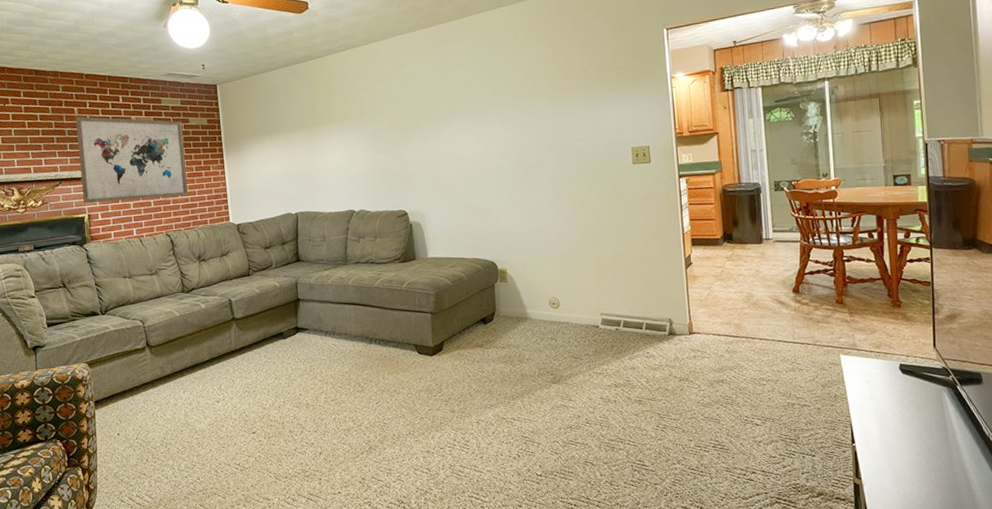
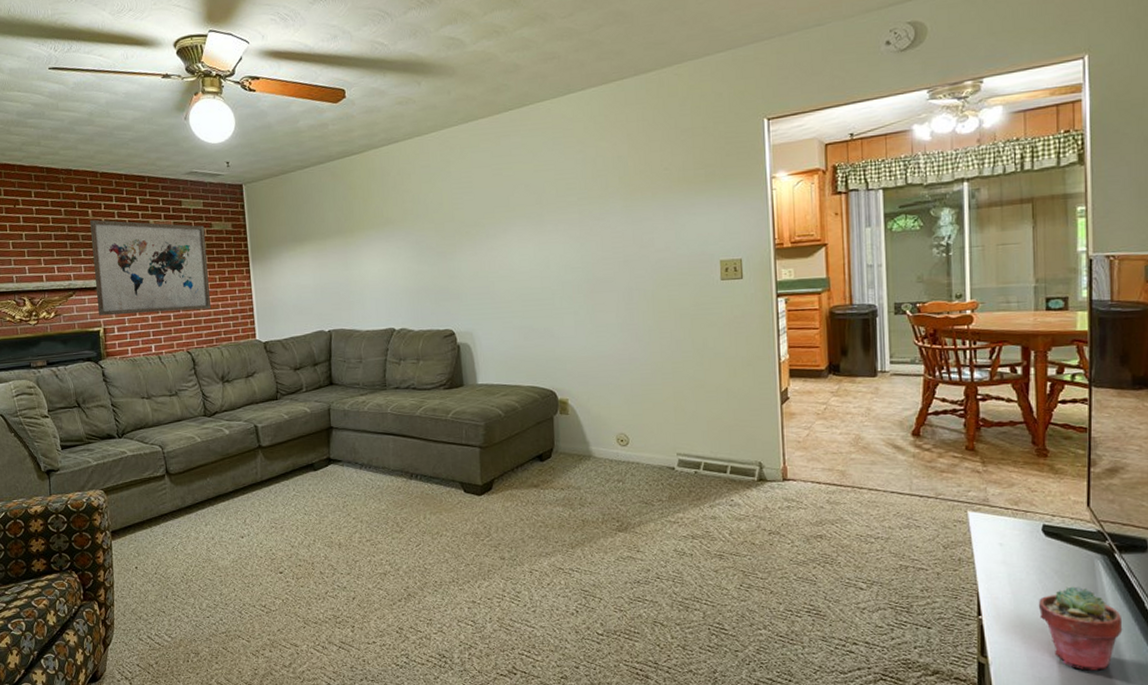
potted succulent: none [899,414,967,486] -> present [1038,586,1123,671]

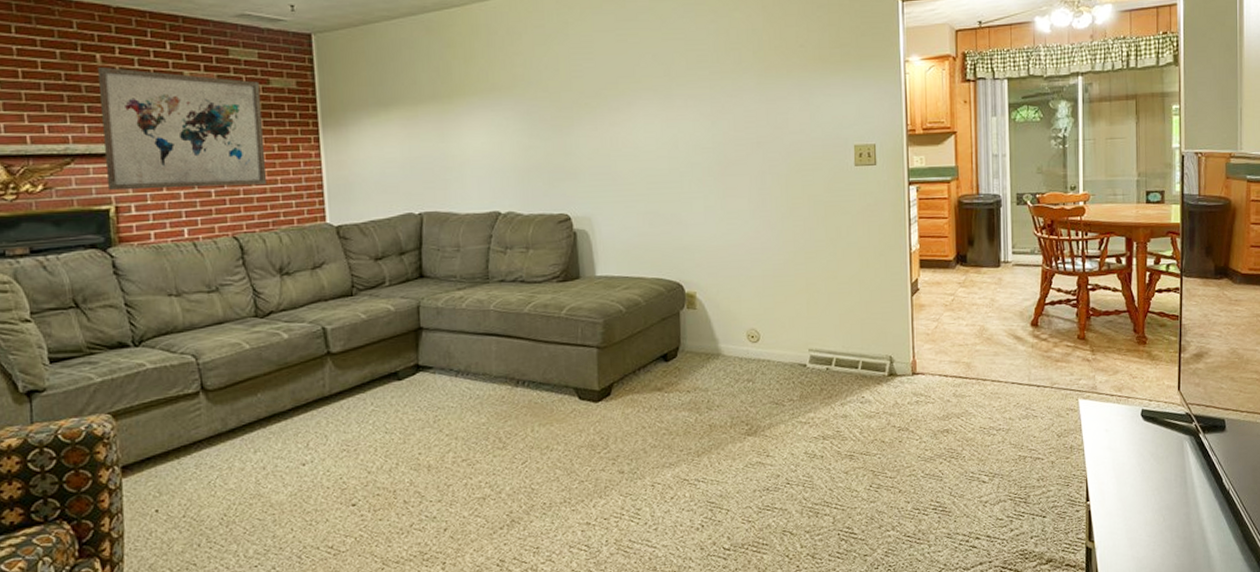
potted succulent: present [1038,586,1123,671] -> none [1137,467,1205,547]

